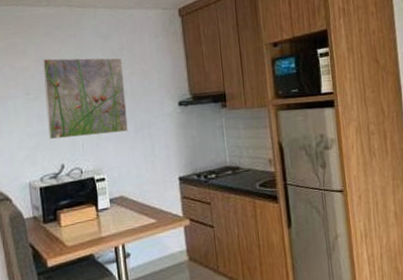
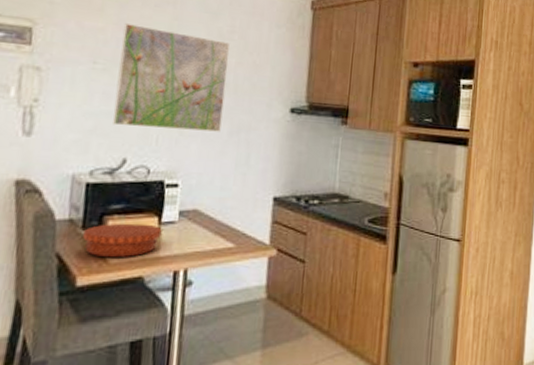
bowl: none [45,212,100,243] -> present [83,223,162,258]

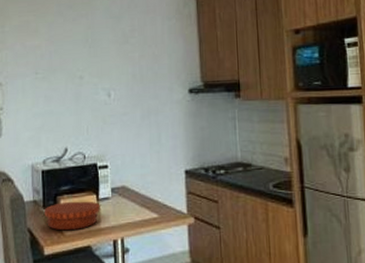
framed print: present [113,22,231,132] -> none [53,37,134,122]

